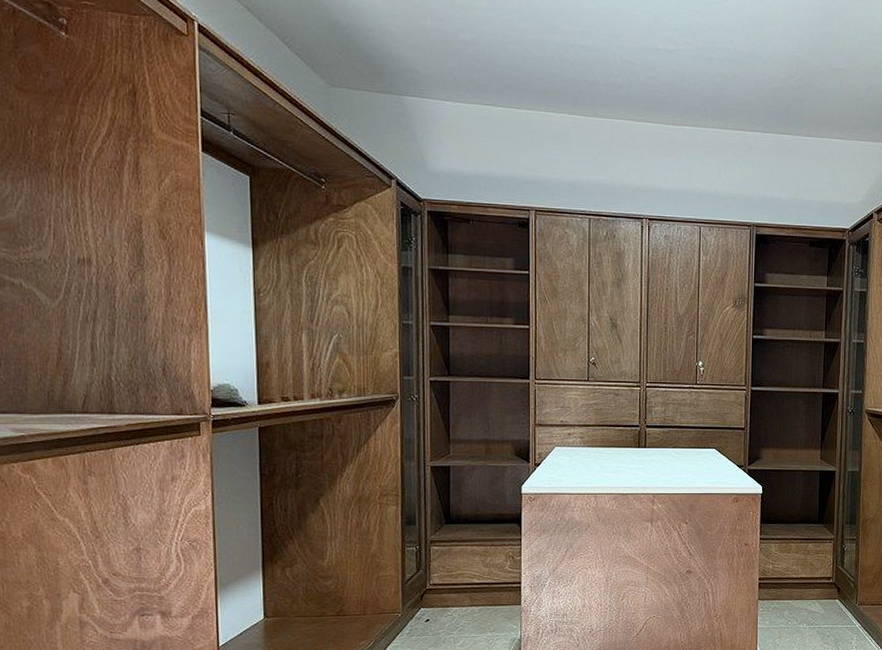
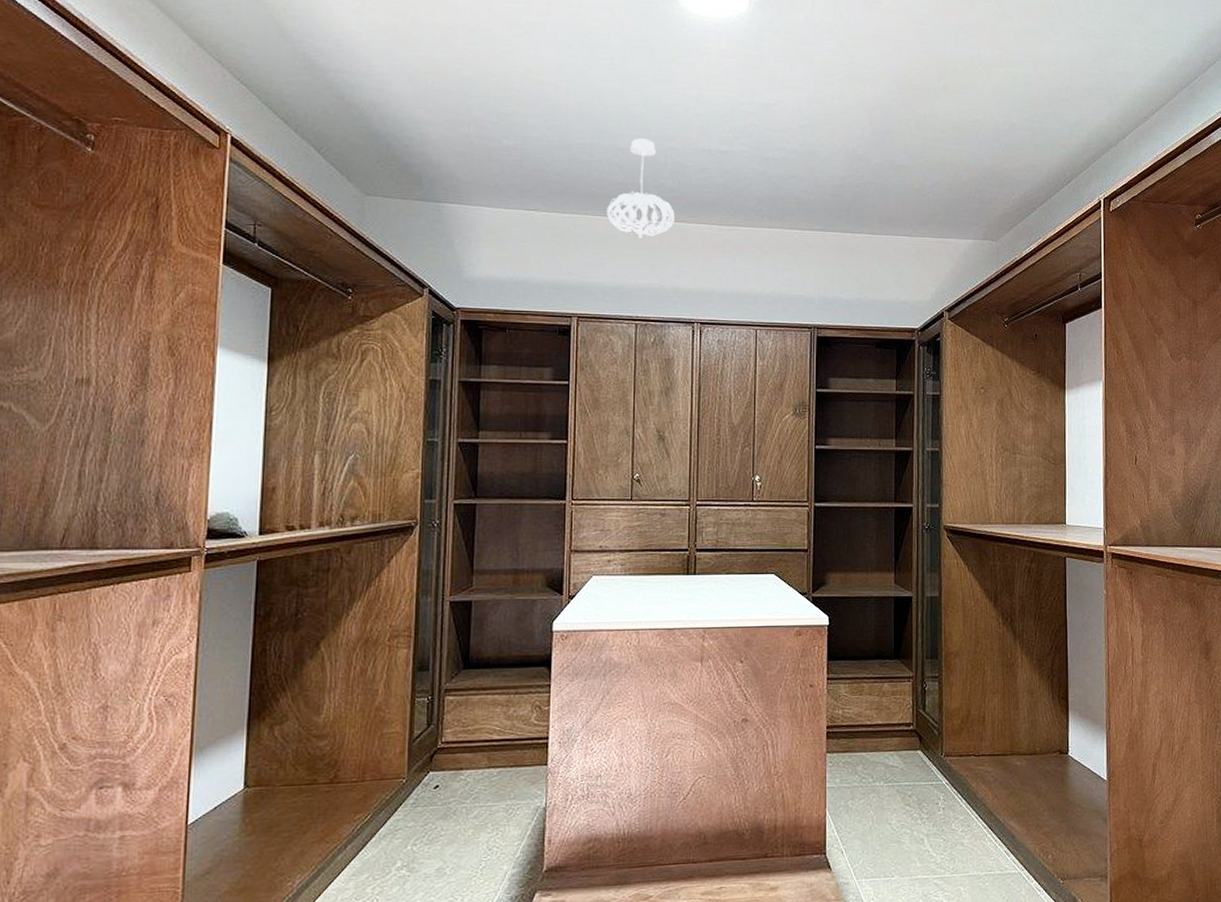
pendant light: none [560,35,624,136] -> present [607,138,675,238]

